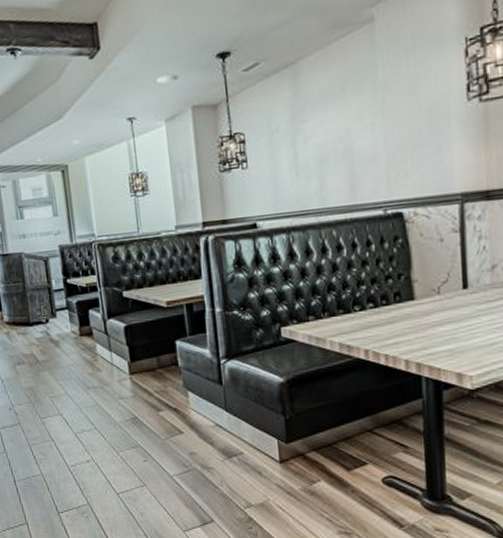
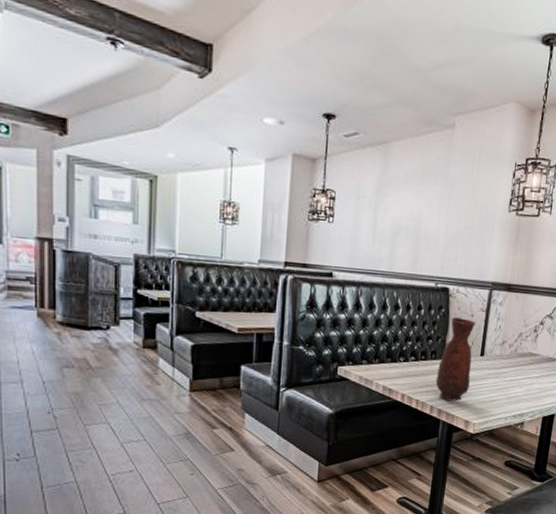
vase: none [406,245,455,352] -> present [435,317,476,402]

